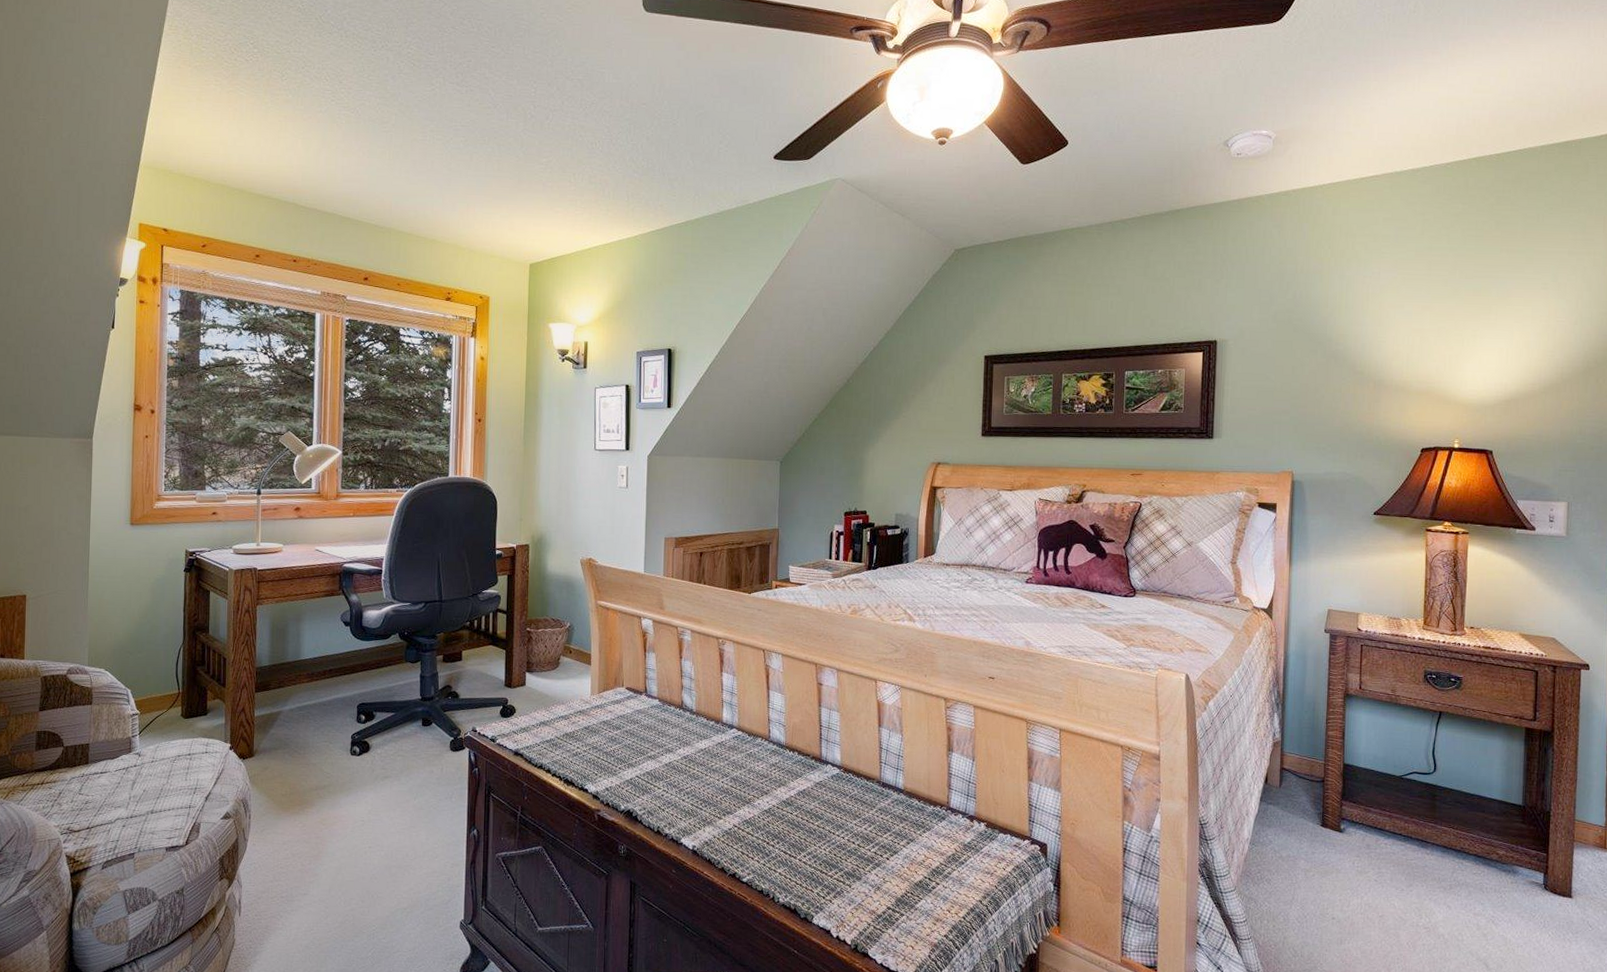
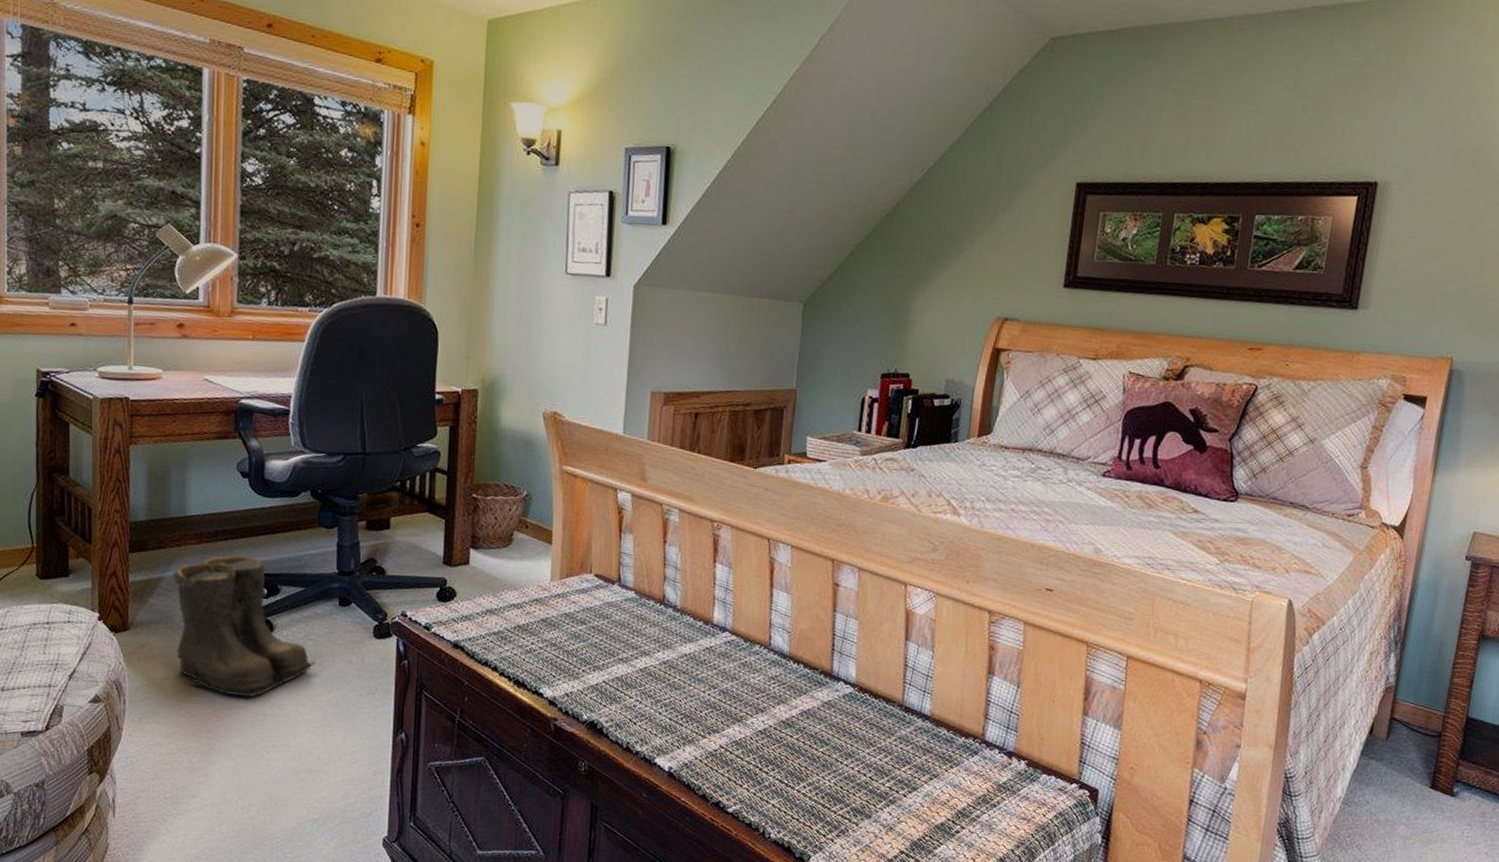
boots: none [290,689,404,807] -> present [173,554,316,698]

